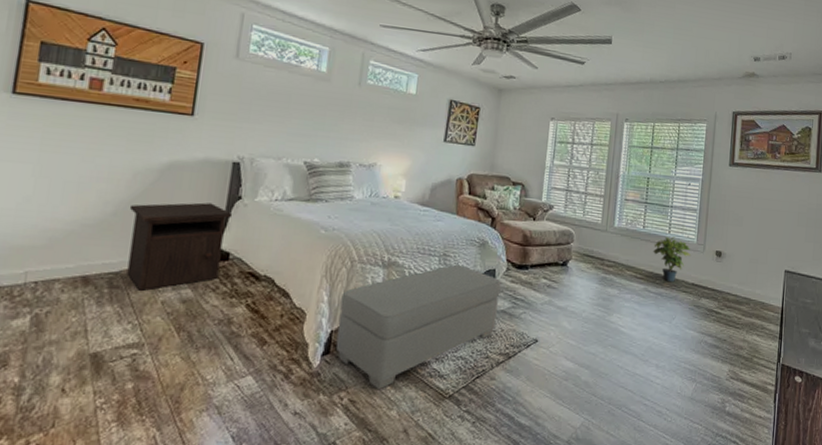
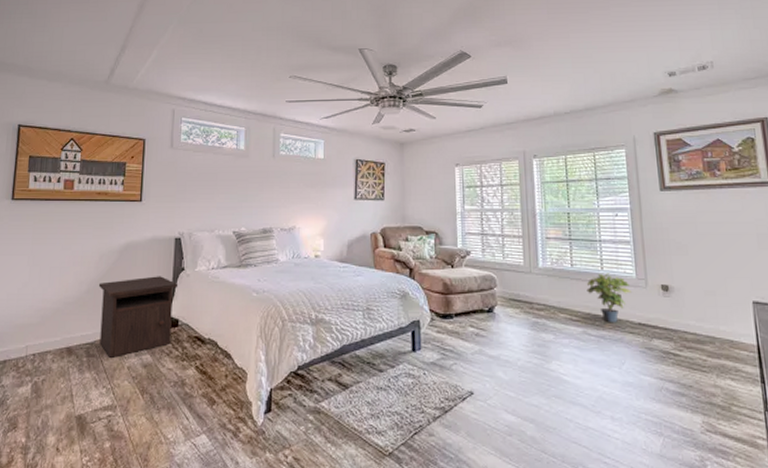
ottoman: present [335,264,501,390] -> none [276,317,428,448]

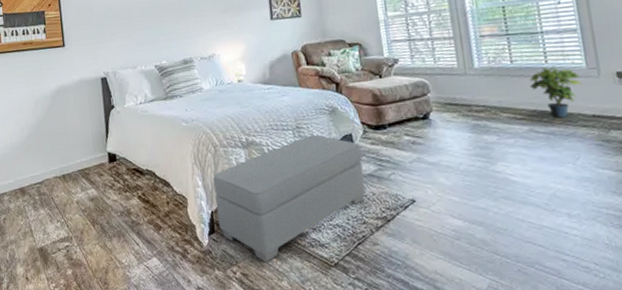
nightstand: present [98,276,179,359] -> none [38,115,112,196]
ottoman: none [276,317,428,448] -> present [213,134,366,263]

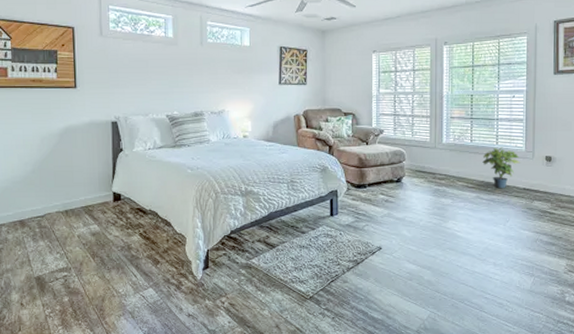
ottoman: present [213,134,366,263] -> none [212,188,344,295]

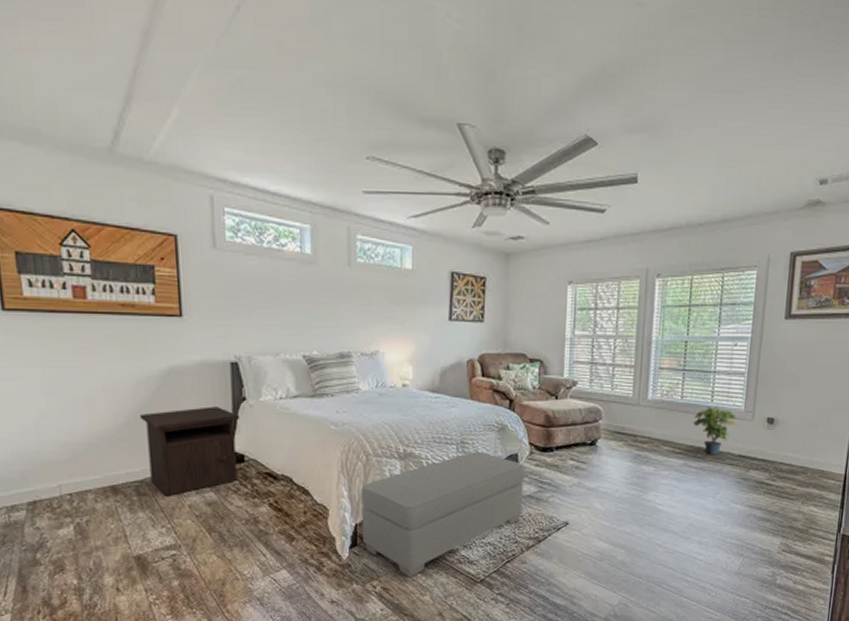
nightstand: none [42,156,118,229] -> present [139,406,240,498]
ottoman: none [212,188,344,295] -> present [361,451,525,578]

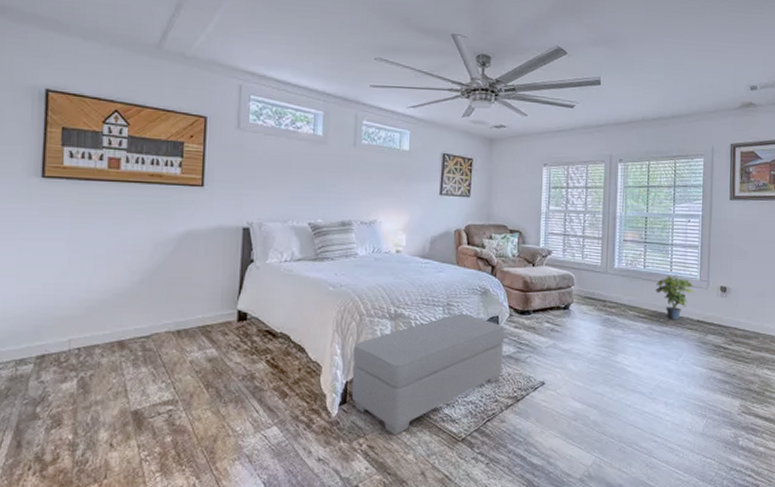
nightstand: present [139,406,240,498] -> none [153,267,247,353]

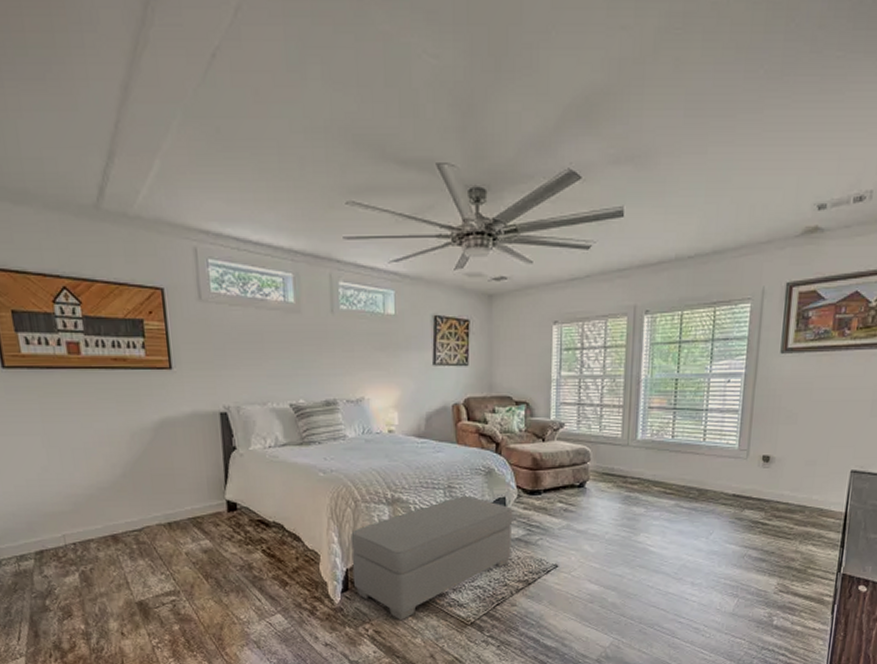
potted plant: present [655,274,694,320] -> none [685,444,731,495]

